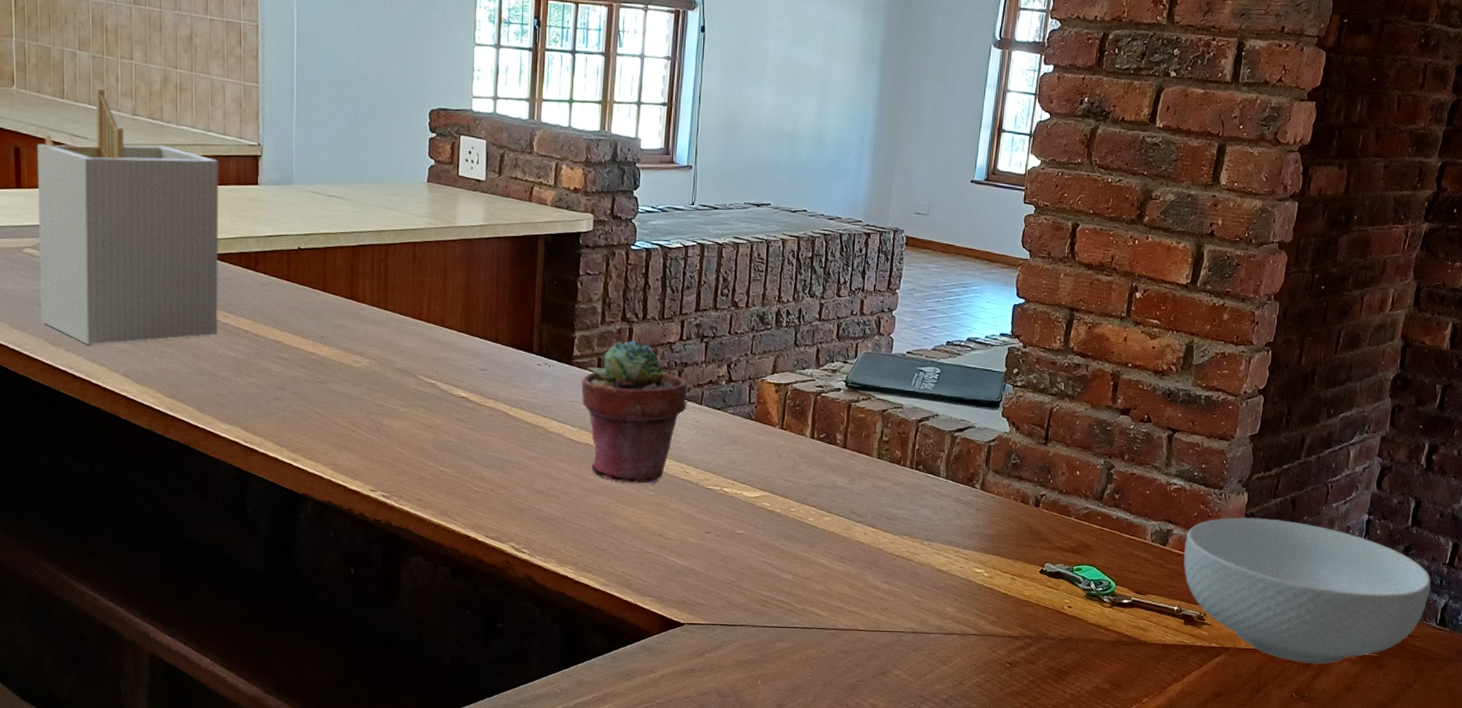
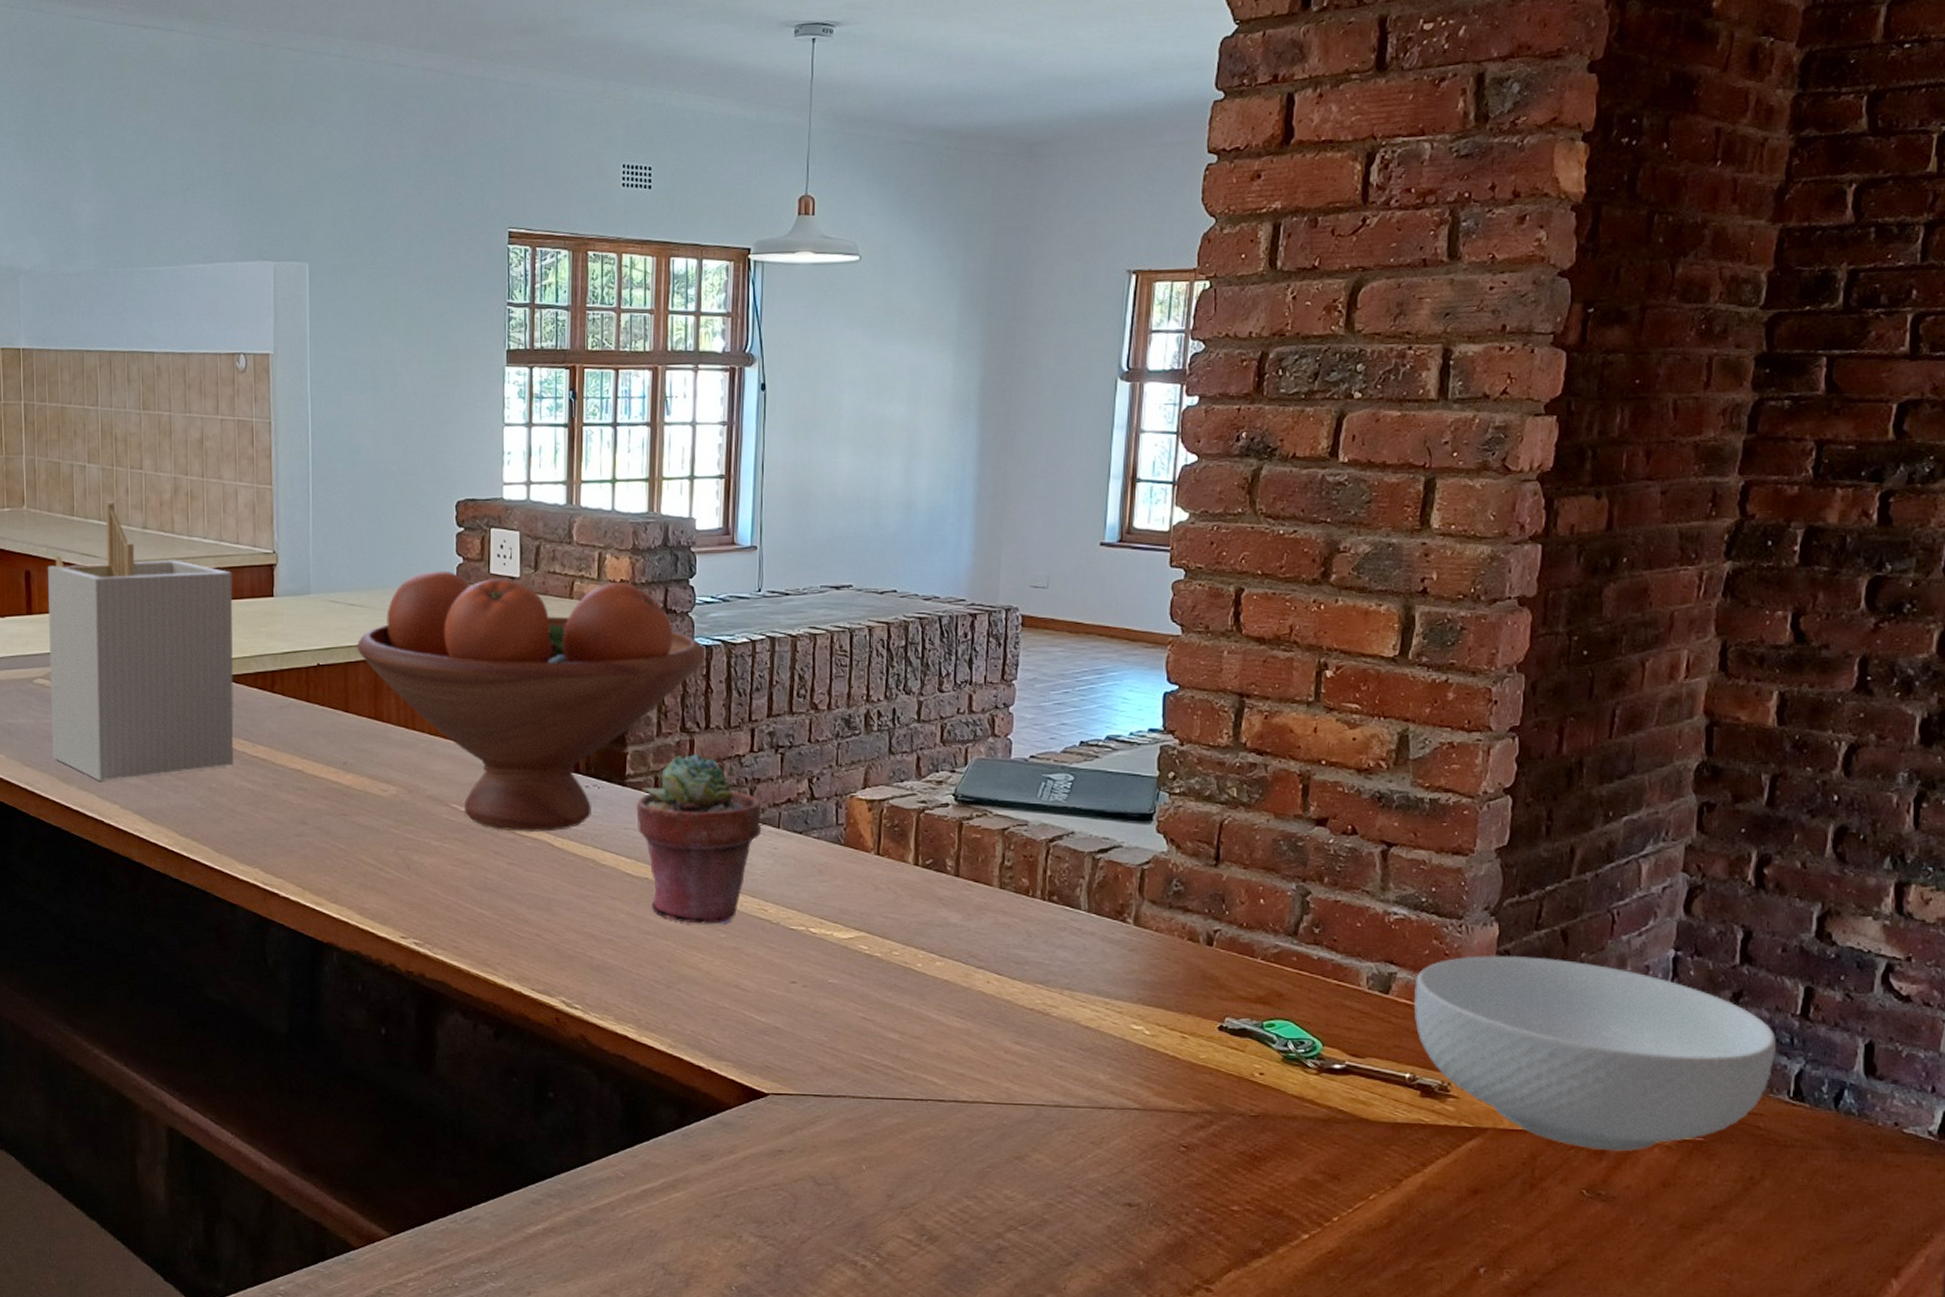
fruit bowl: none [335,170,645,402] -> present [357,570,706,832]

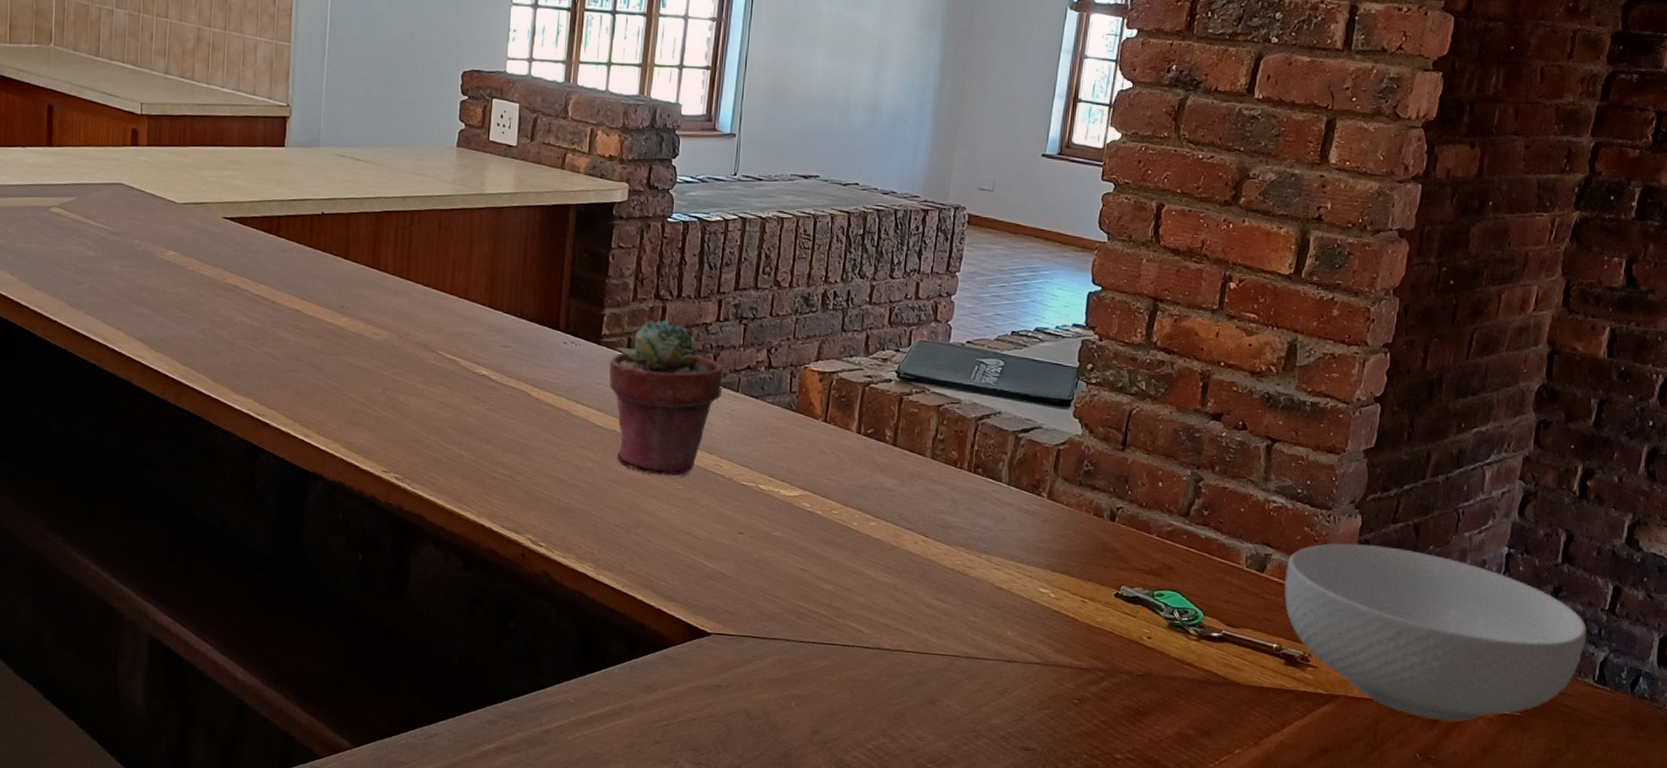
utensil holder: present [47,503,234,781] -> none [62,47,247,309]
fruit bowl: present [357,570,706,832] -> none [360,134,682,382]

